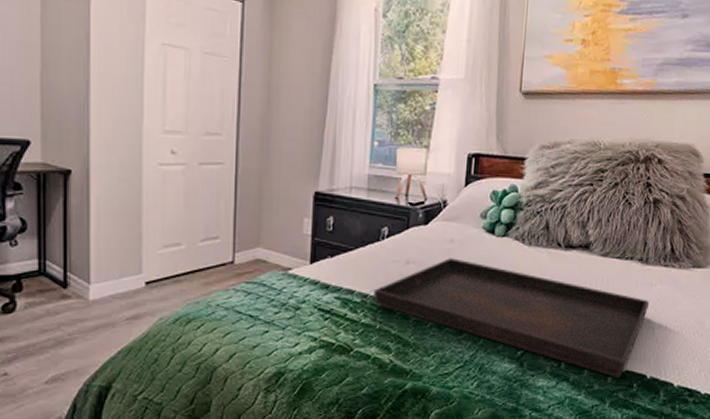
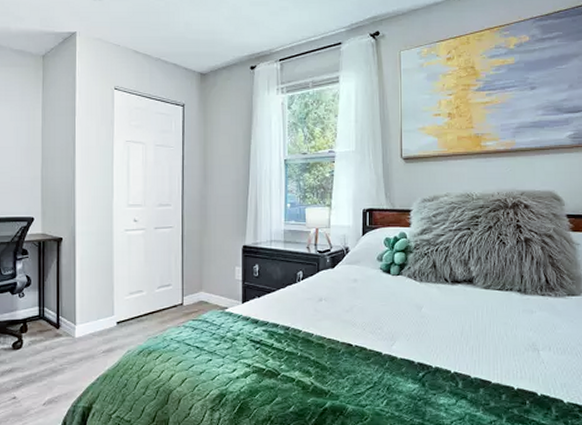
serving tray: present [374,258,649,377] -> none [294,295,531,395]

